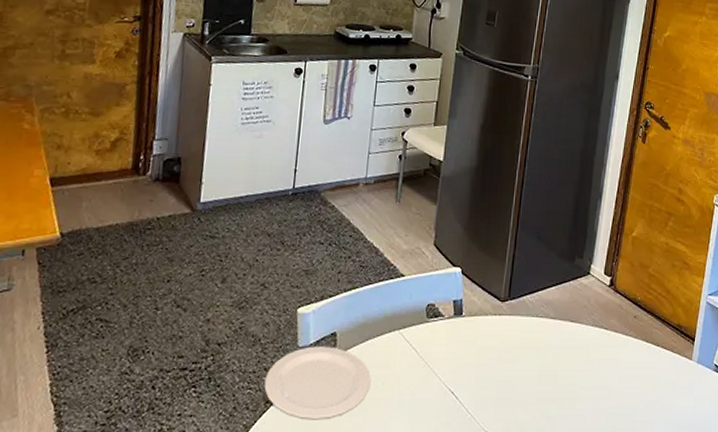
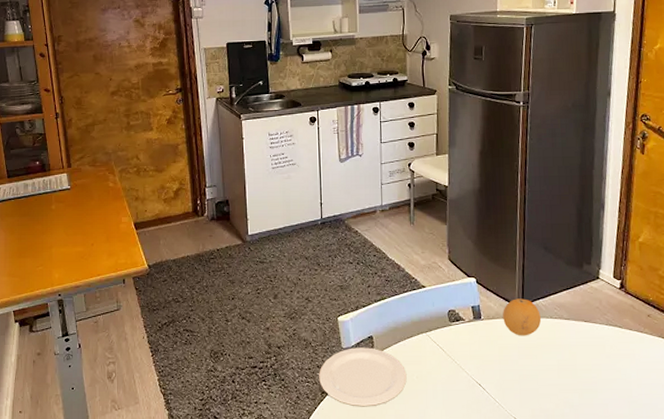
fruit: none [486,293,527,337] -> present [503,298,542,336]

